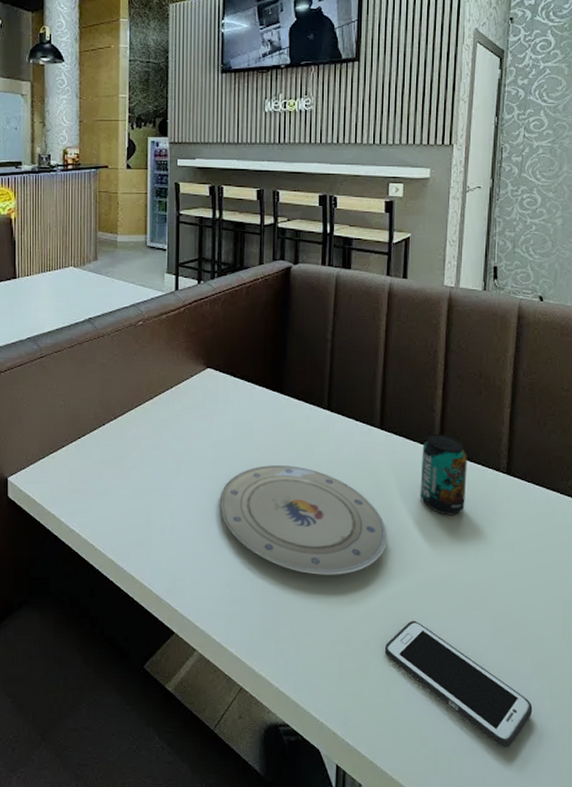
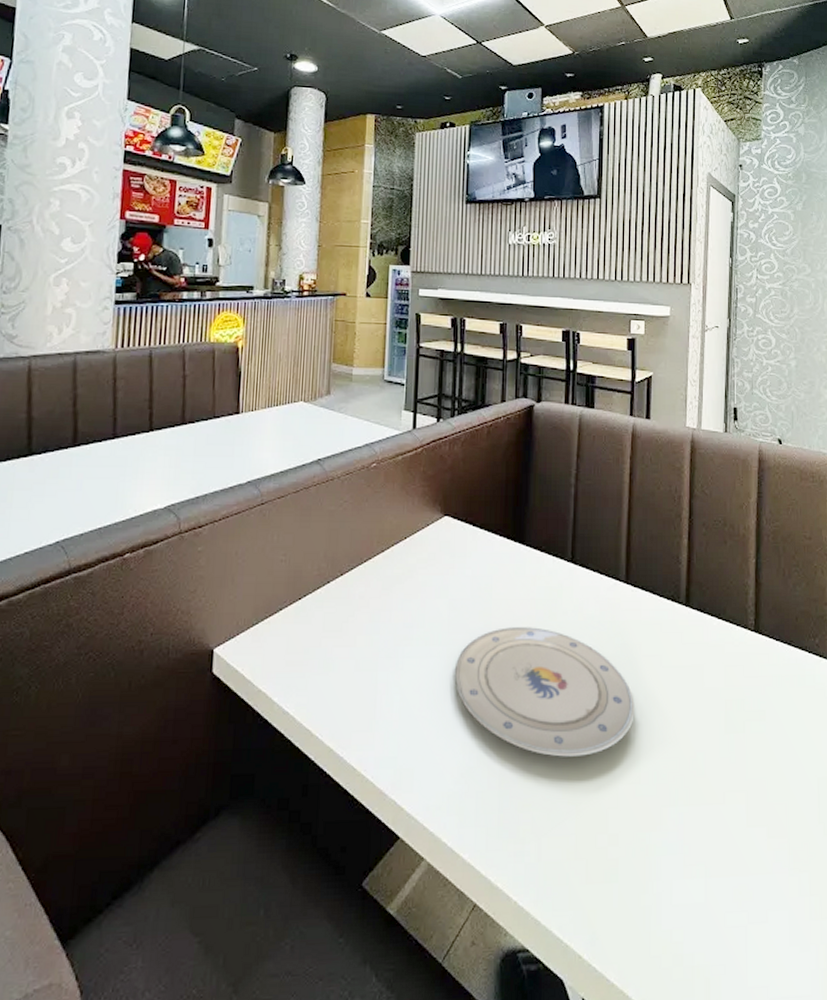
cell phone: present [384,620,533,747] -> none [634,807,793,961]
beverage can: present [420,434,468,516] -> none [668,588,715,681]

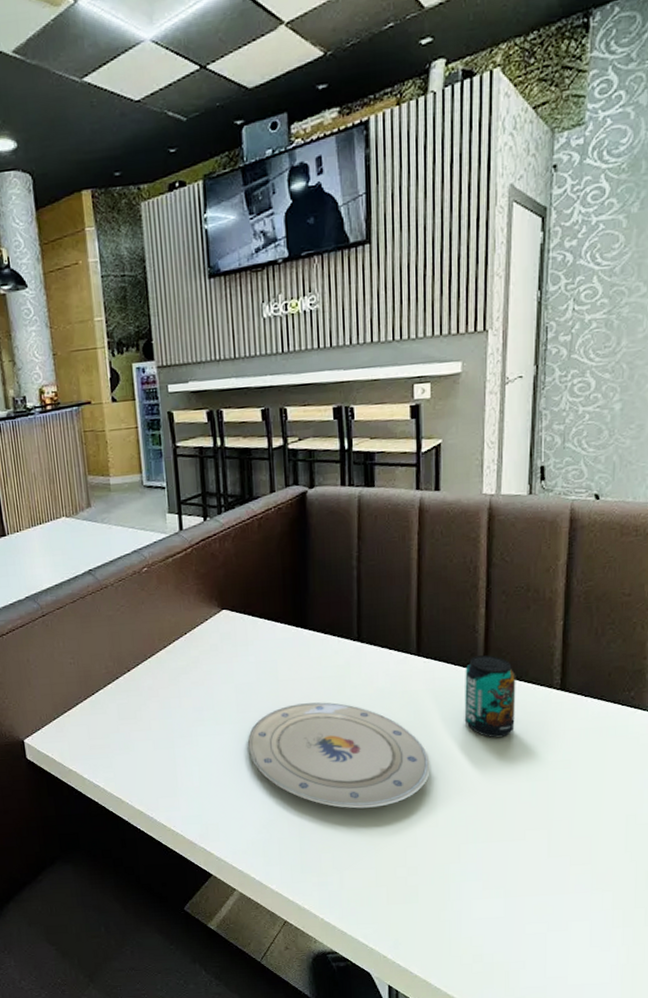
beverage can: none [668,588,715,681] -> present [464,655,516,738]

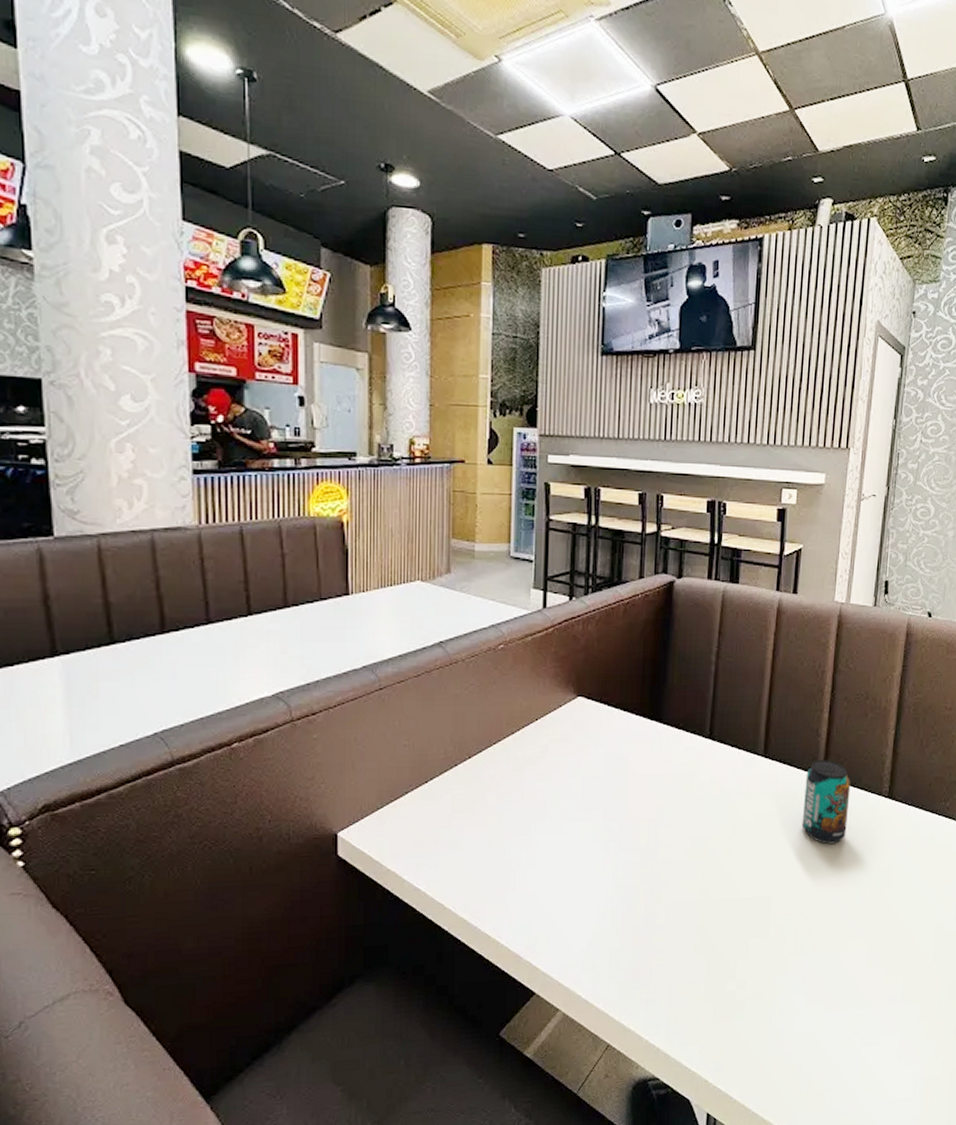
plate: present [247,702,430,809] -> none [588,801,767,917]

